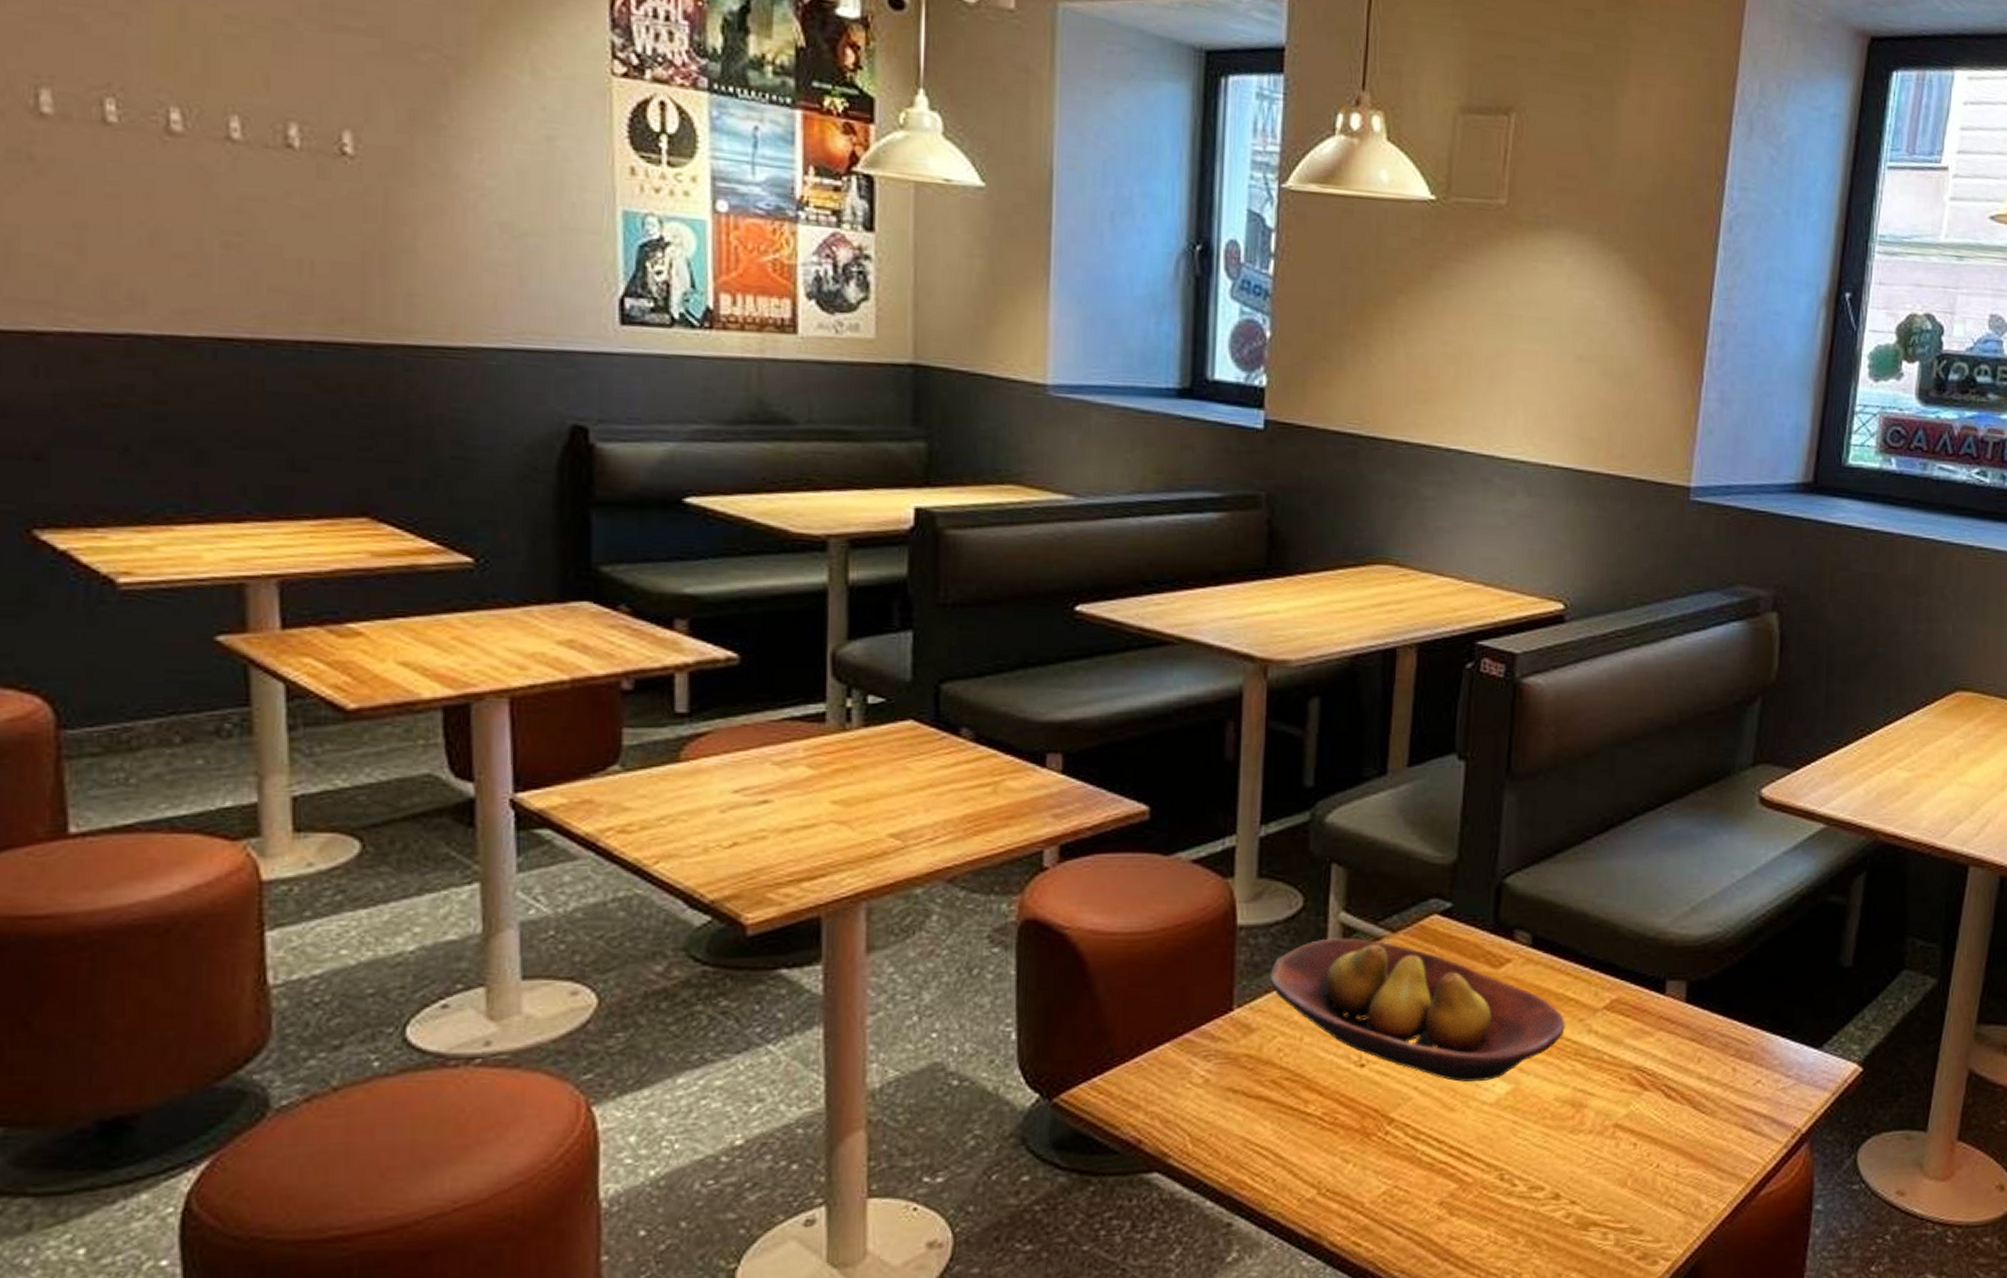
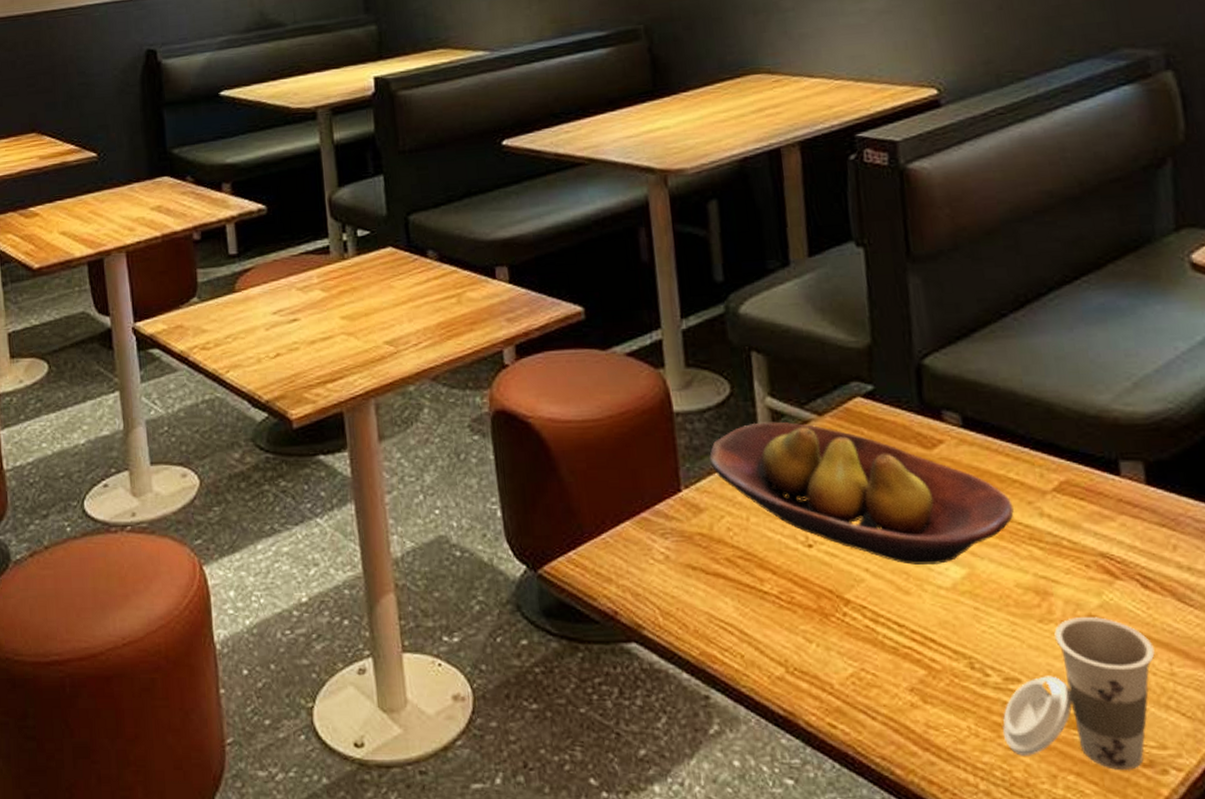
cup: none [1520,1126,1666,1265] -> present [1003,617,1155,770]

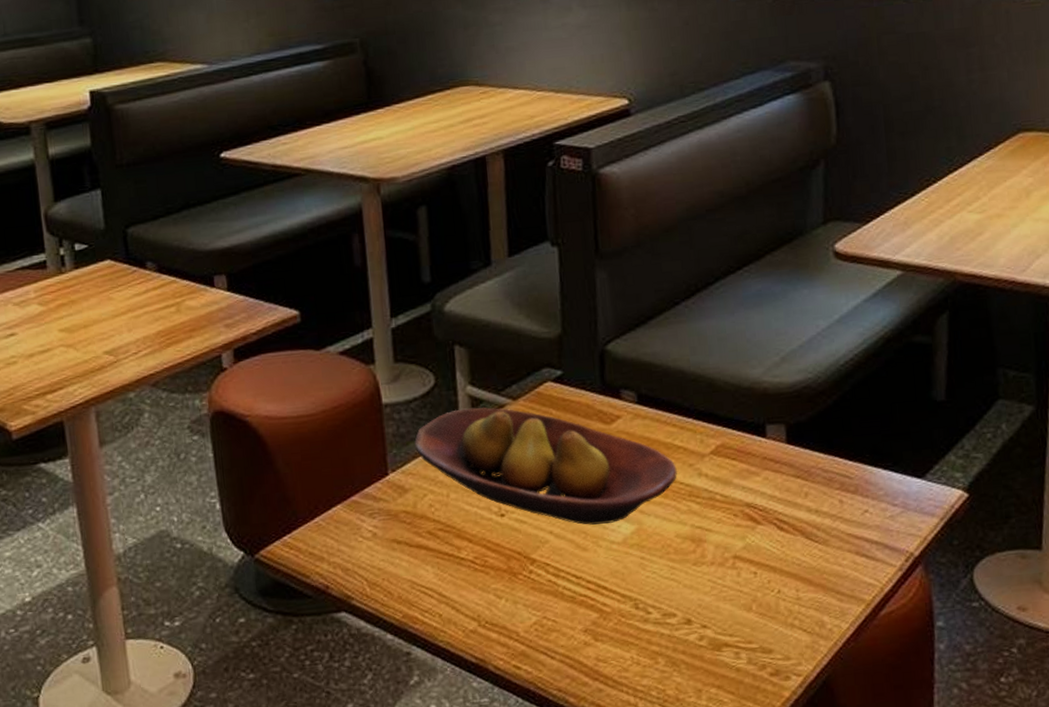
cup: present [1003,617,1155,770] -> none [660,557,785,681]

